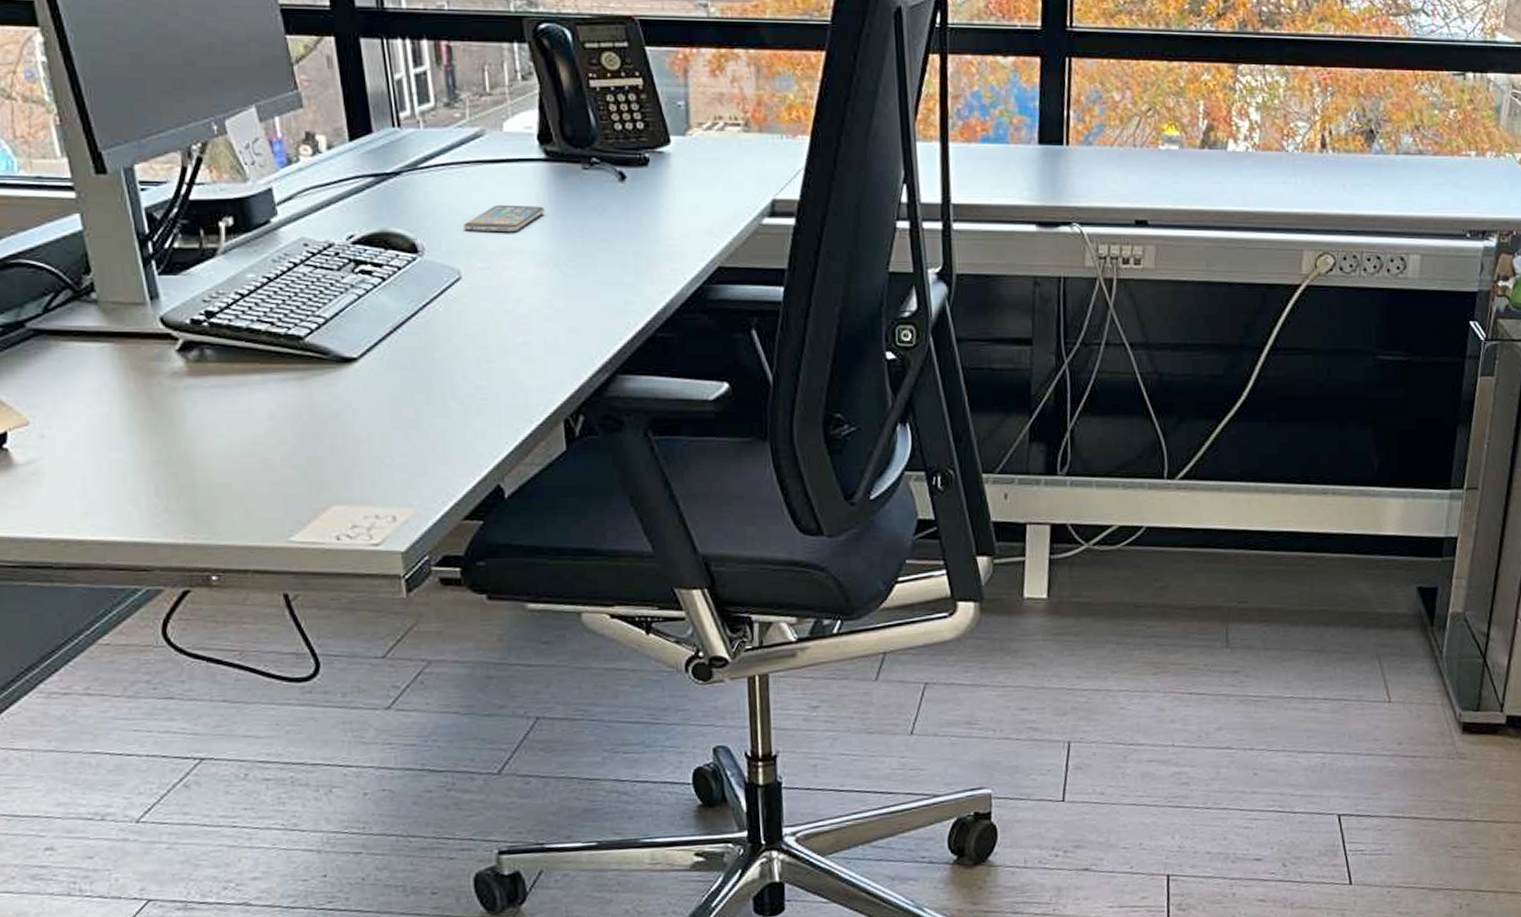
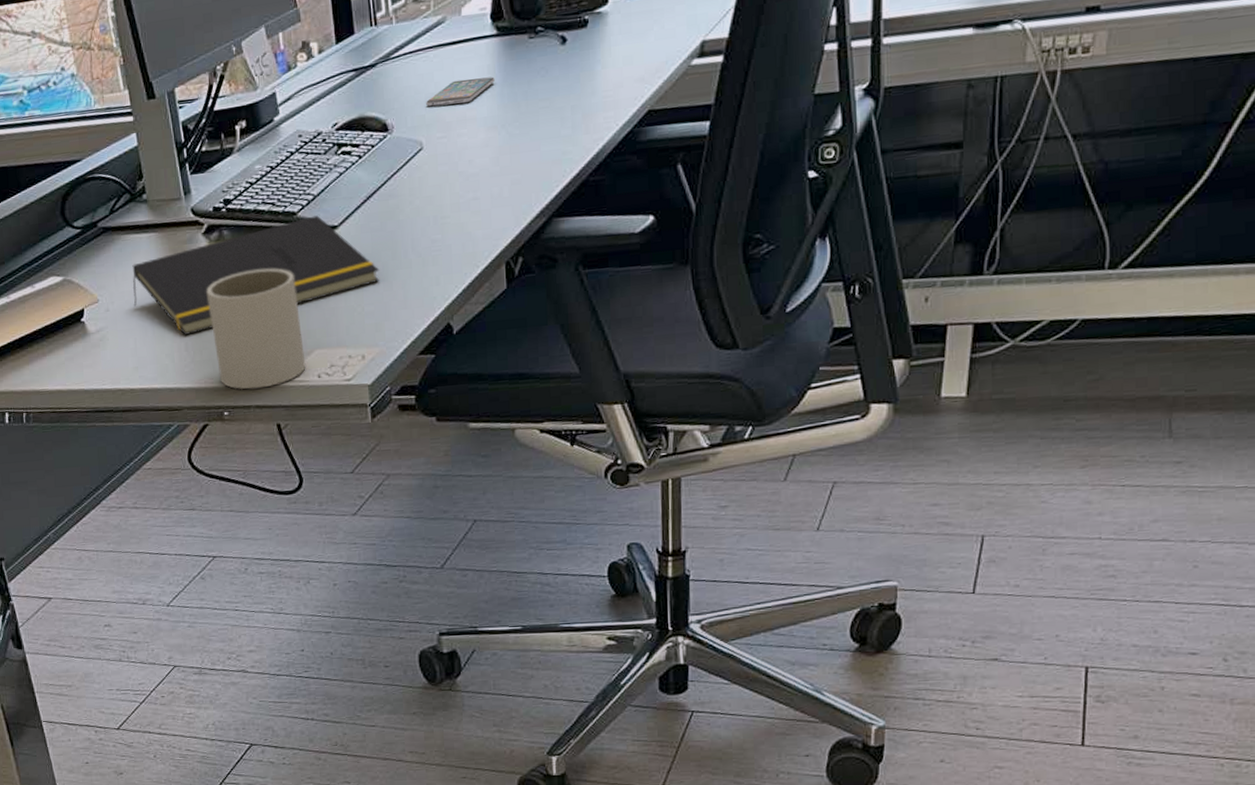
notepad: none [77,343,412,476] -> present [132,215,380,335]
mug: none [183,401,321,550] -> present [206,268,306,389]

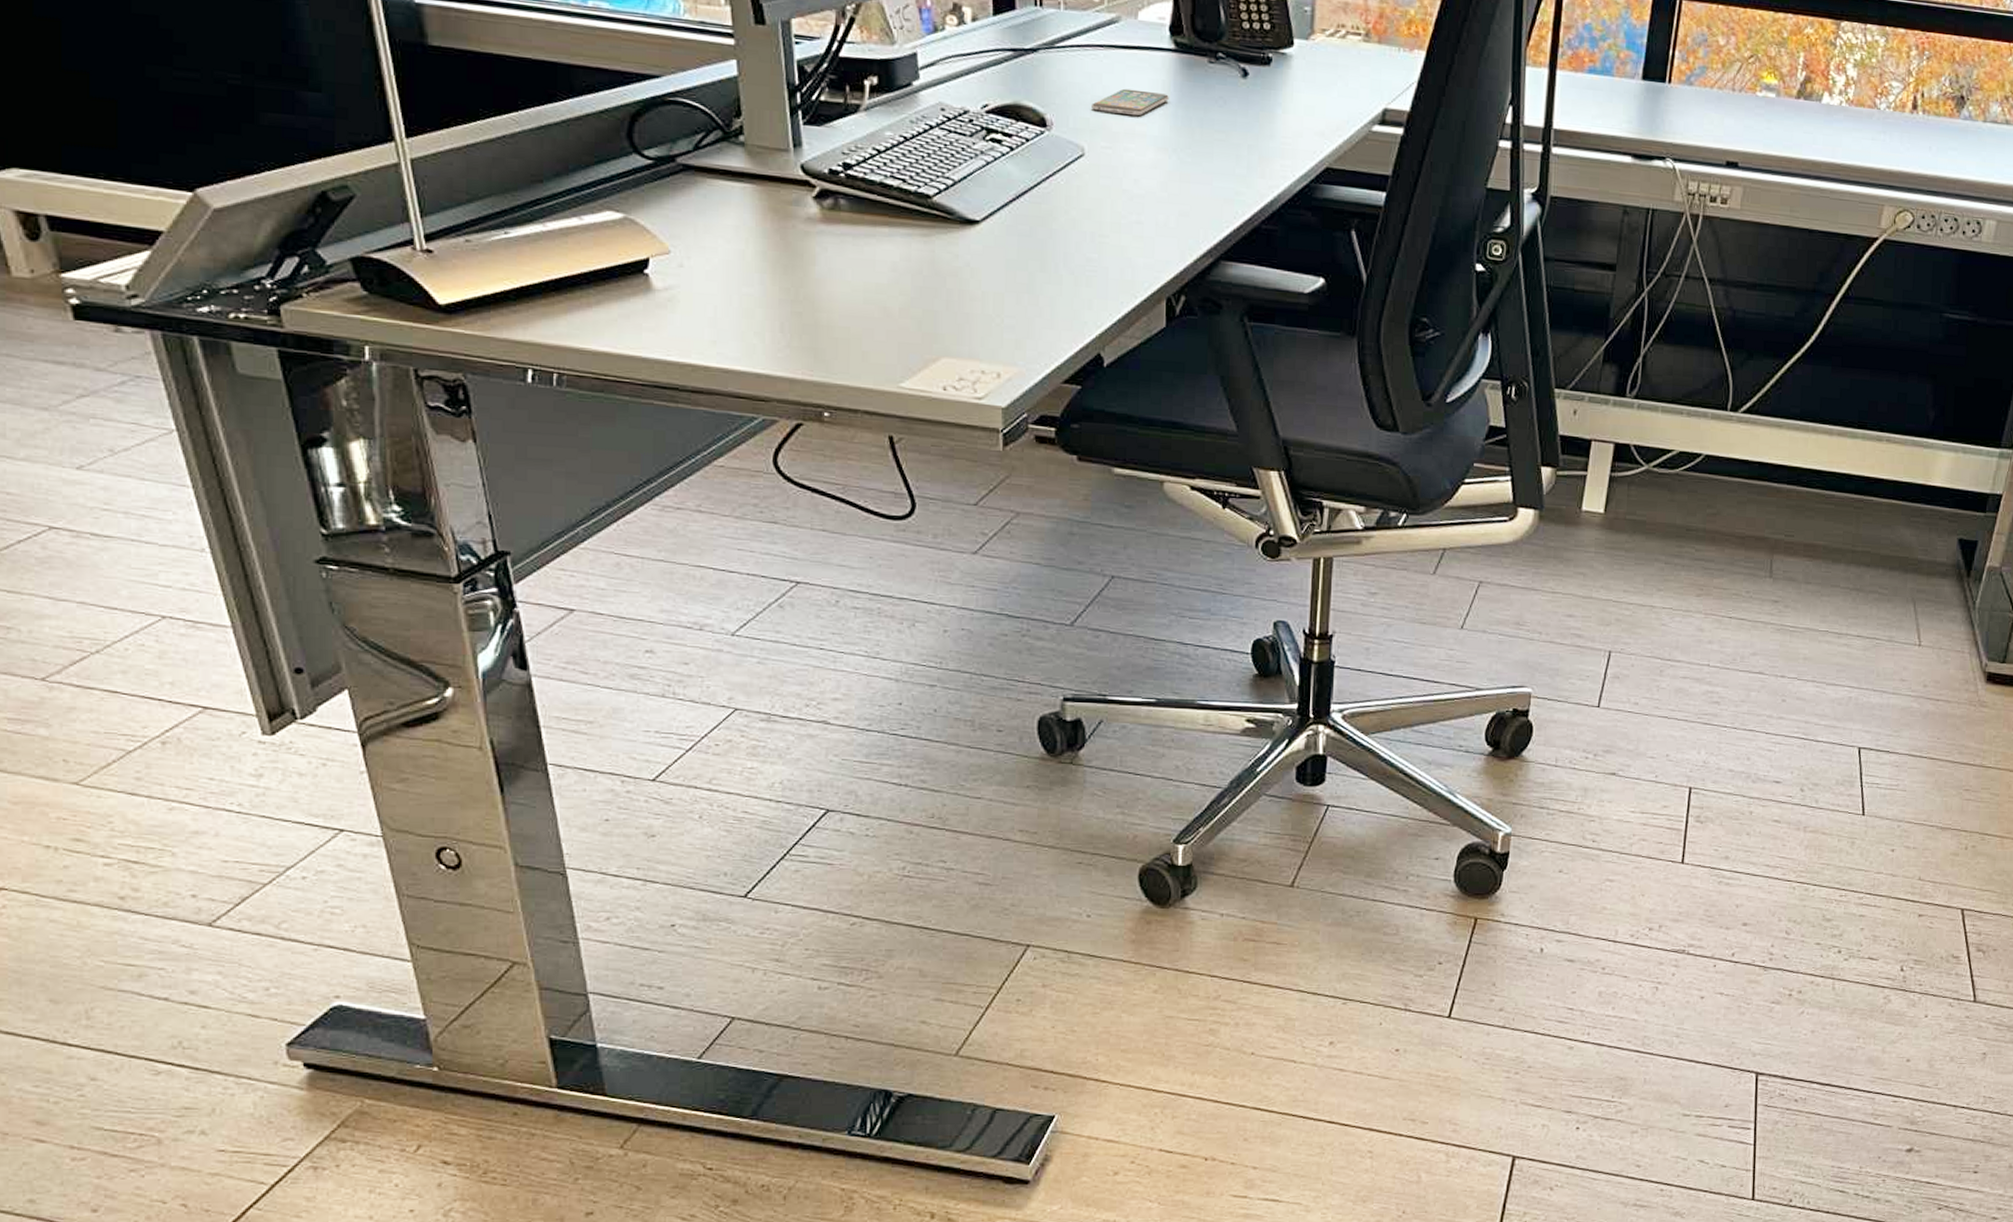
notepad: present [132,215,380,335] -> none [716,204,1025,314]
mug: present [206,268,306,389] -> none [812,251,930,392]

